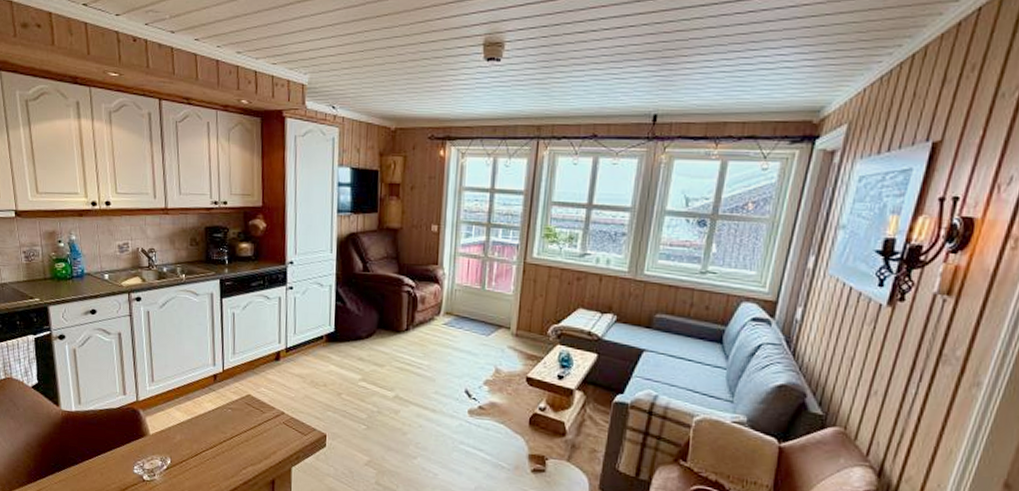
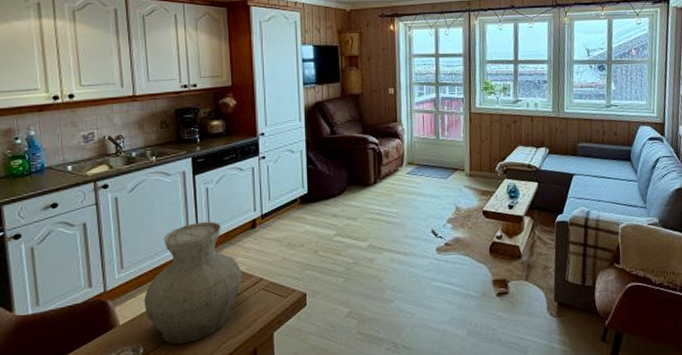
vase: none [172,346,264,463] -> present [144,221,242,345]

